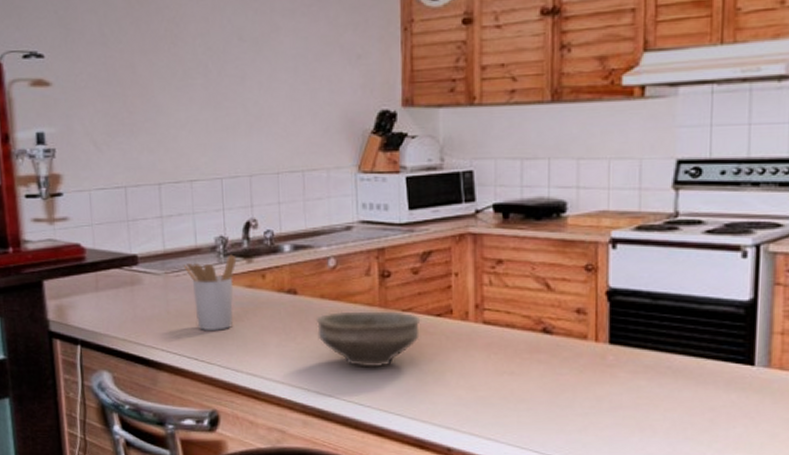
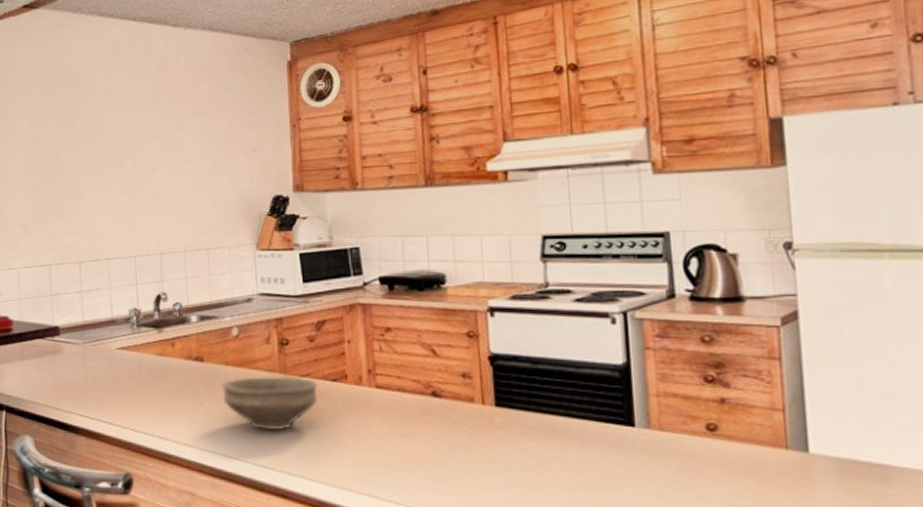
utensil holder: present [184,254,237,331] -> none [101,325,149,396]

